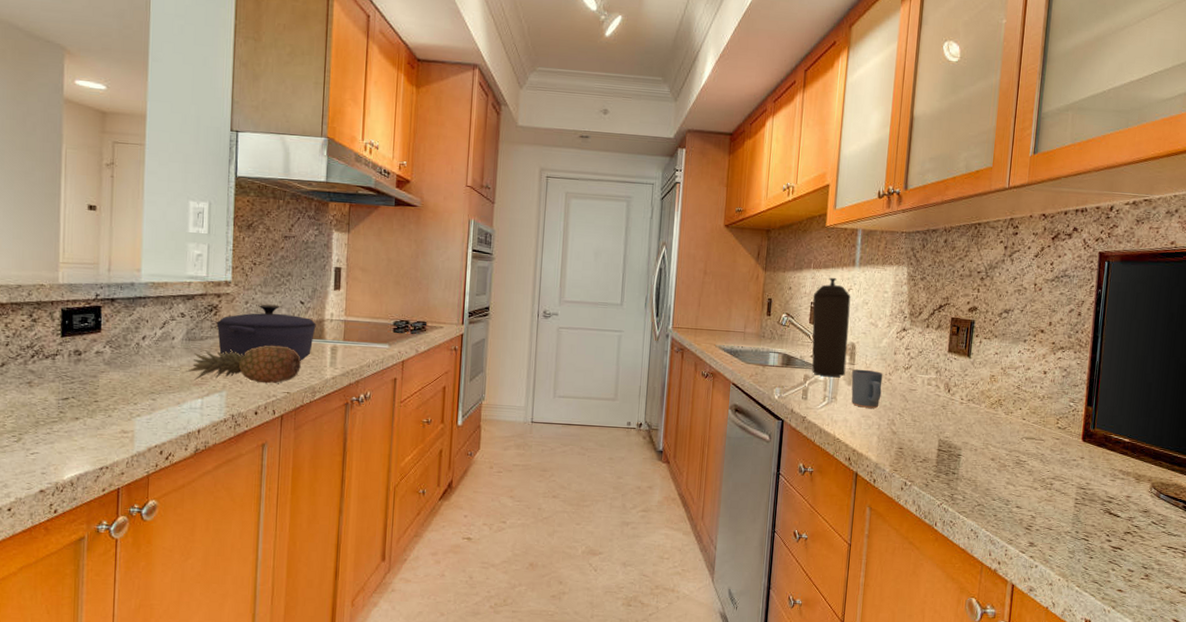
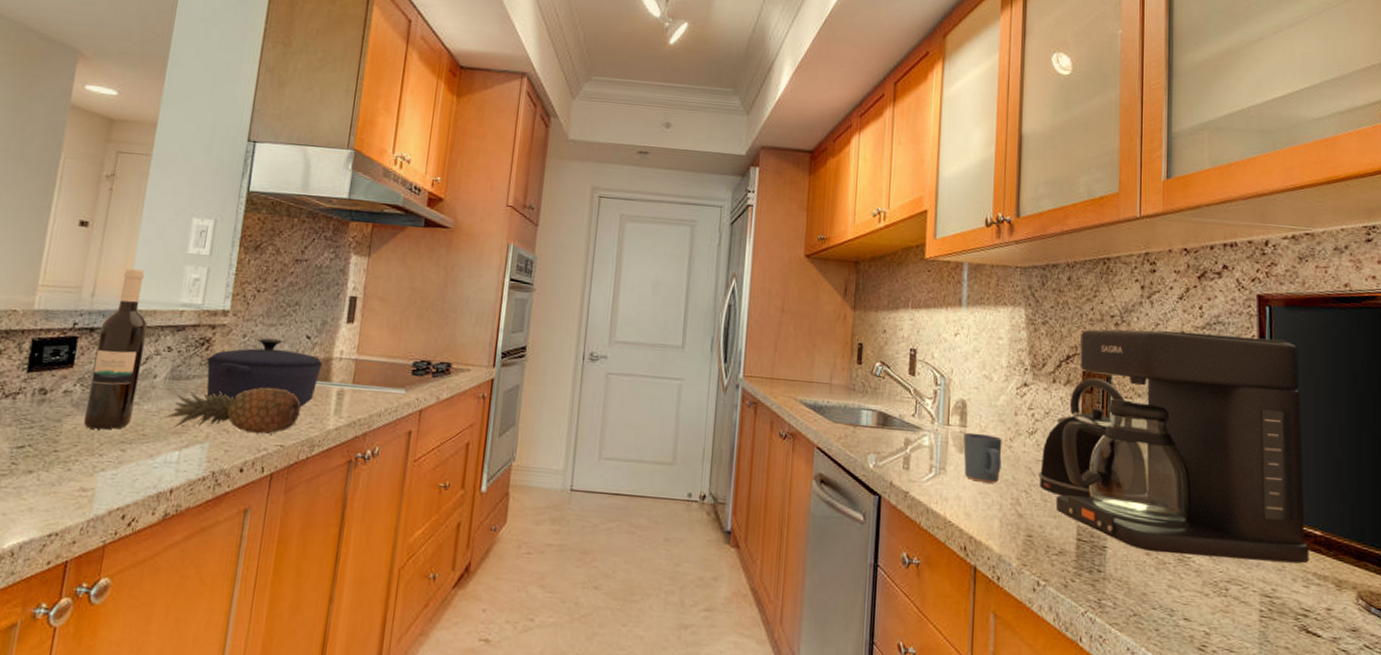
wine bottle: none [116,247,162,383] -> present [83,269,148,430]
canister: present [812,278,851,377] -> none [912,320,958,442]
kettle: none [910,322,984,419] -> present [1038,377,1125,499]
coffee maker: none [922,283,1128,464] -> present [1055,329,1309,564]

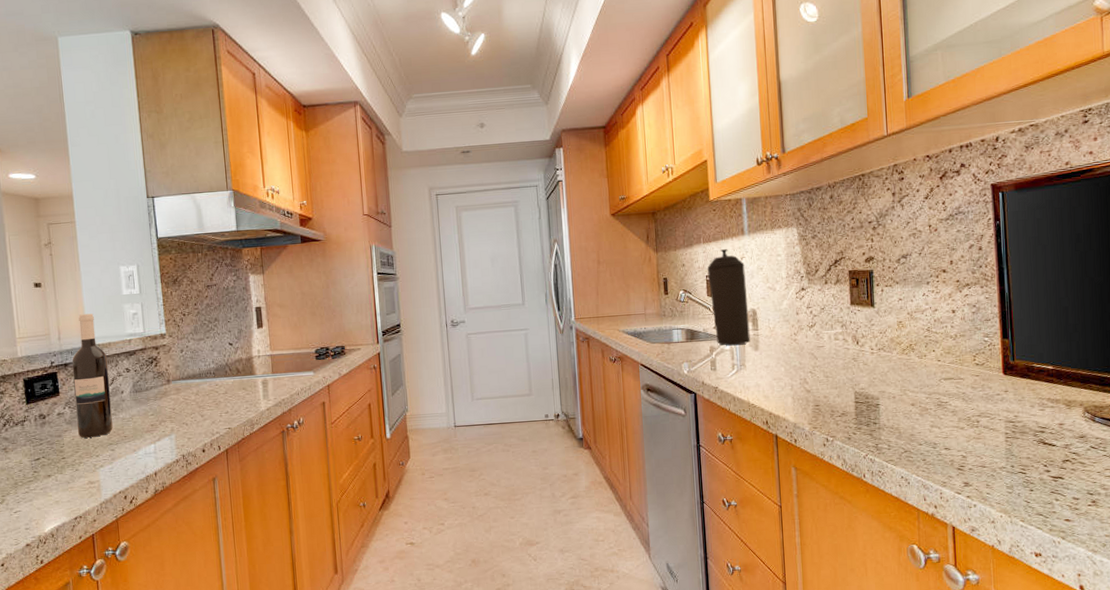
fruit: present [165,387,302,435] -> none [137,386,239,428]
cooking pot: present [206,338,323,407] -> none [158,349,246,402]
canister: none [912,320,958,442] -> present [707,249,750,345]
mug: present [963,432,1002,483] -> none [757,333,790,371]
kettle: present [1038,377,1125,499] -> none [820,274,886,372]
coffee maker: present [1055,329,1309,564] -> none [835,218,1044,403]

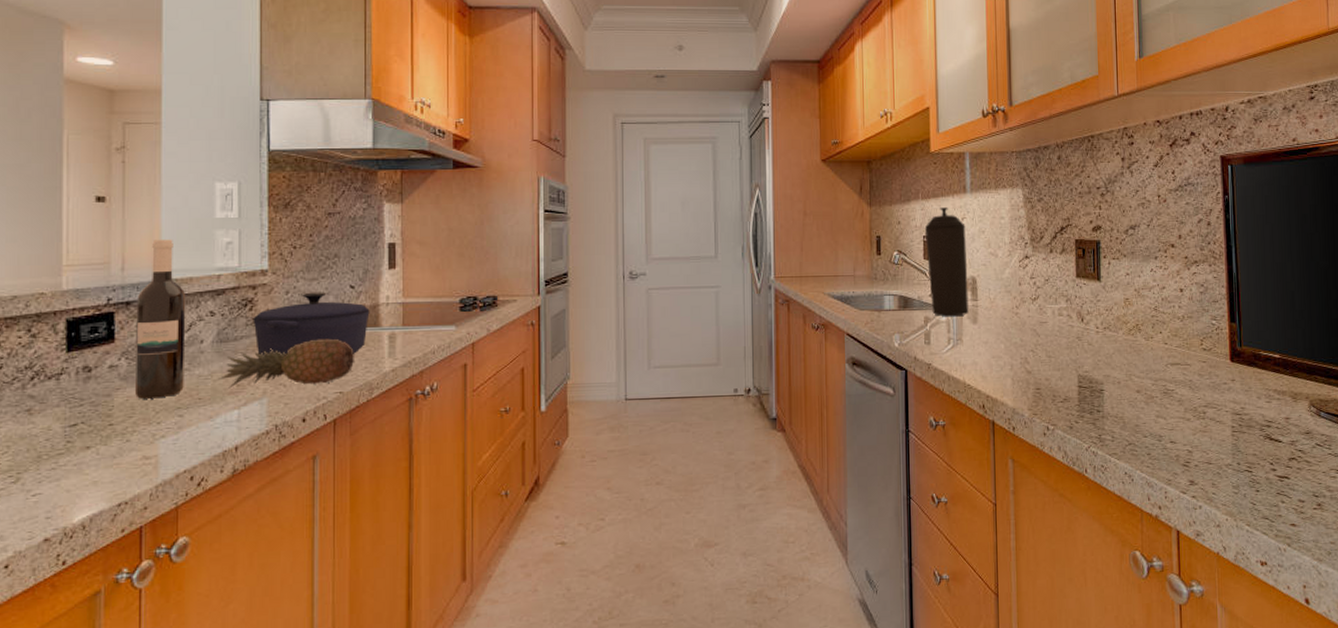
fruit: none [137,386,239,428] -> present [218,338,356,389]
cooking pot: none [158,349,246,402] -> present [253,292,370,357]

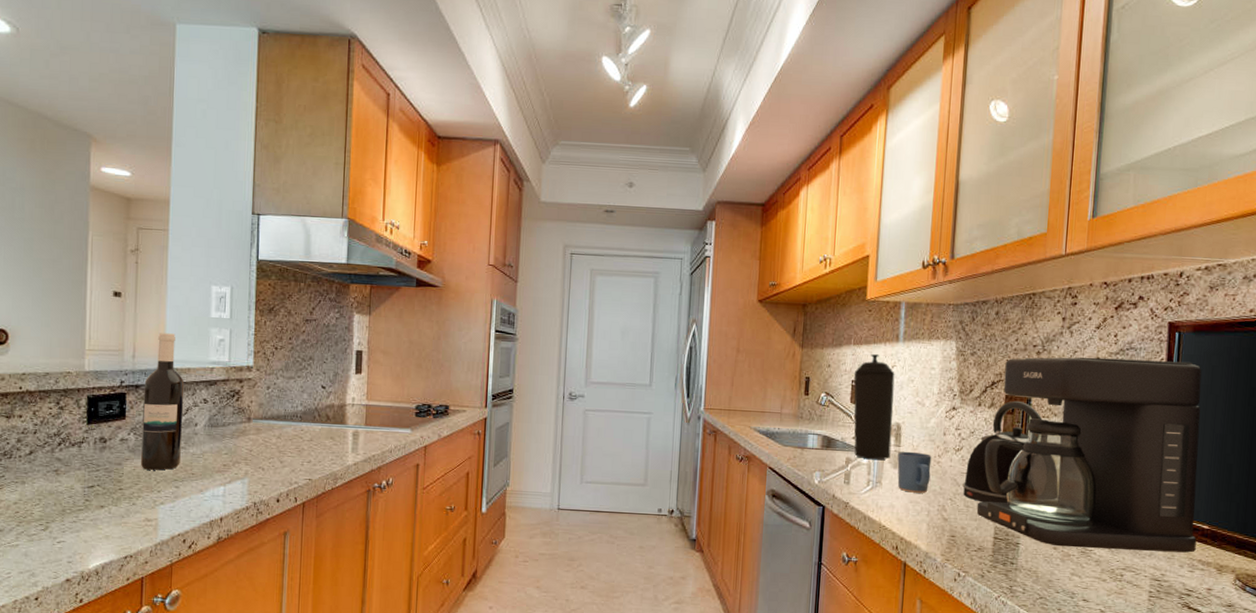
fruit: present [218,338,356,389] -> none [208,431,324,471]
cooking pot: present [253,292,370,357] -> none [239,389,338,447]
mug: none [976,304,1010,347] -> present [897,451,932,493]
kettle: none [1042,244,1113,351] -> present [962,400,1043,504]
coffee maker: none [1058,193,1270,389] -> present [976,357,1202,553]

